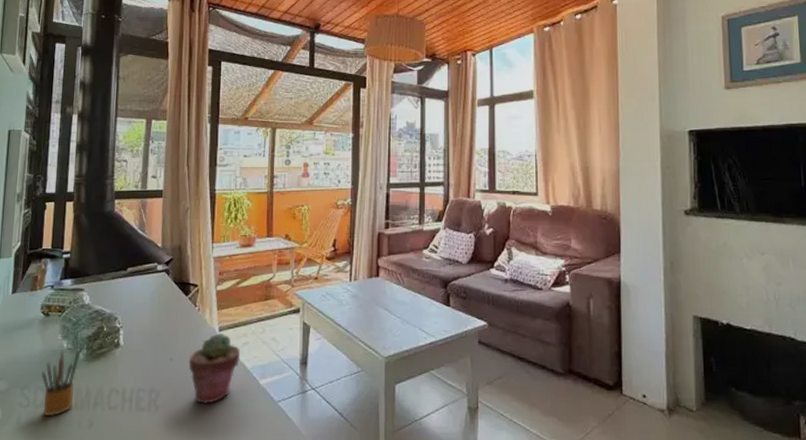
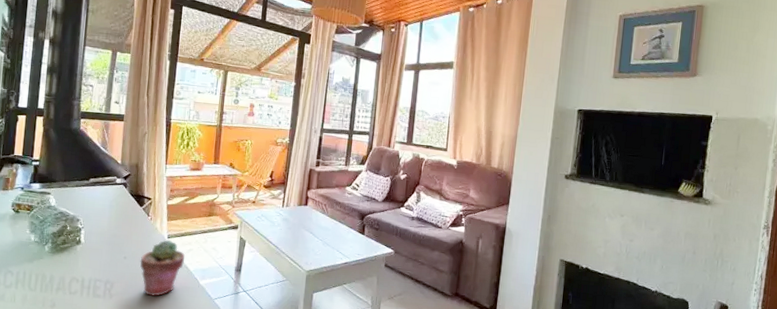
pencil box: present [42,350,80,417] -> none [11,243,46,296]

